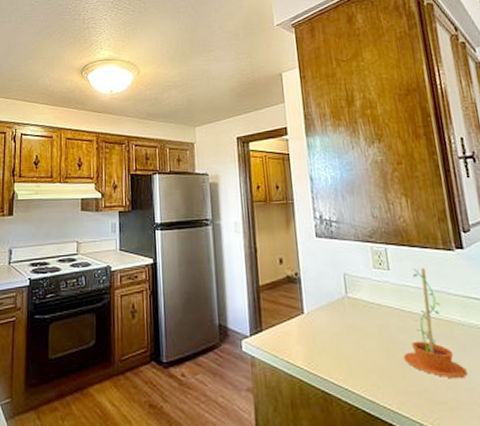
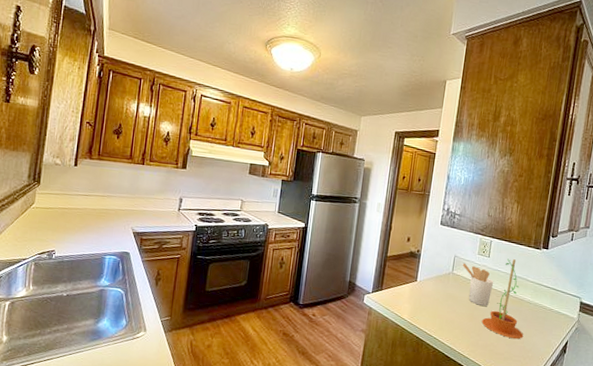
utensil holder: none [357,281,407,336] -> present [462,263,494,306]

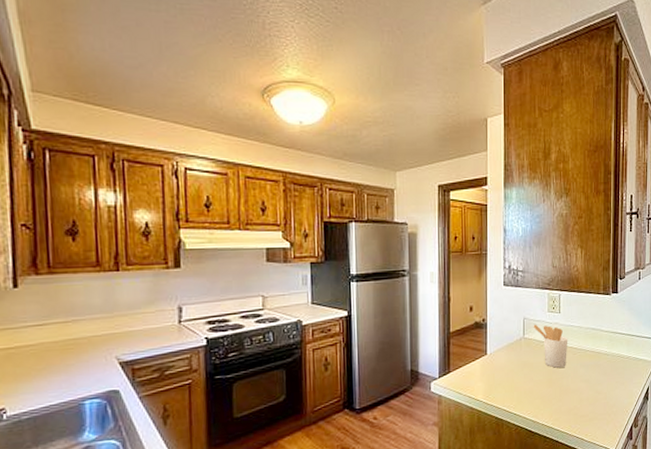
flower pot: present [482,259,524,340] -> none [562,310,606,397]

